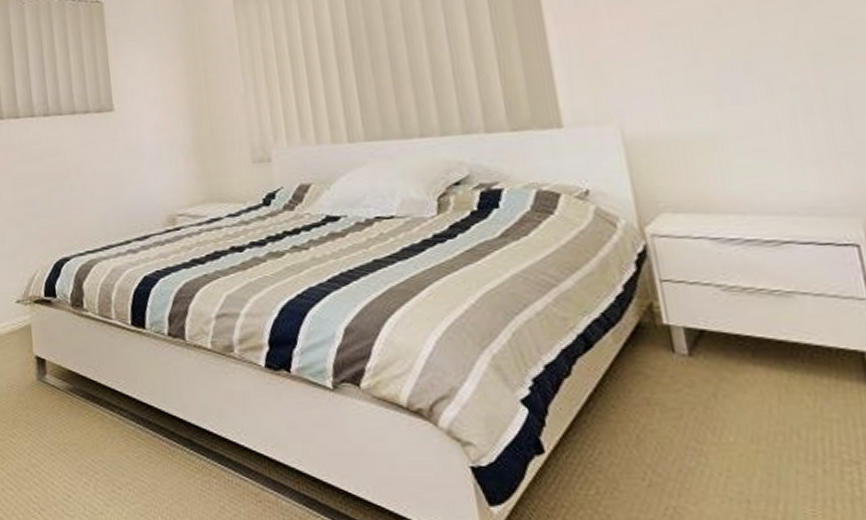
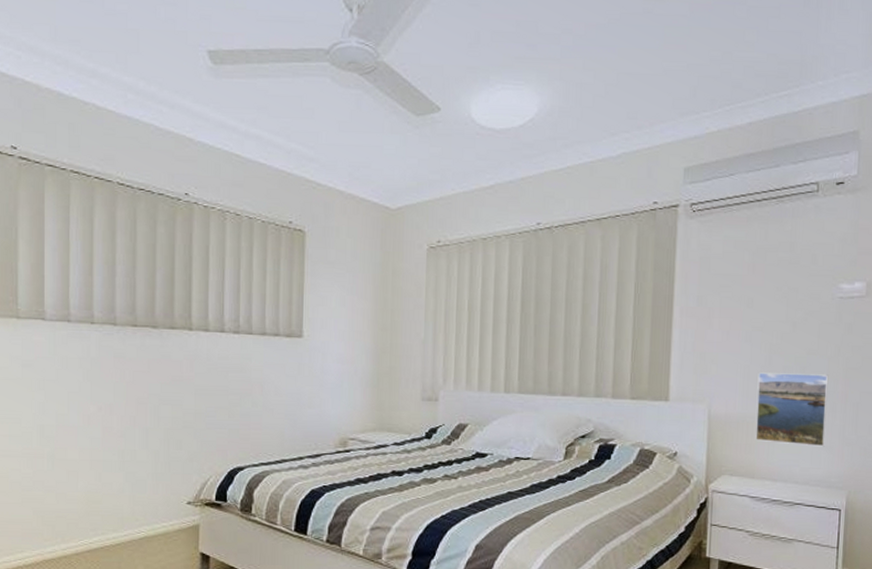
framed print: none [681,66,809,164] -> present [755,372,829,447]

